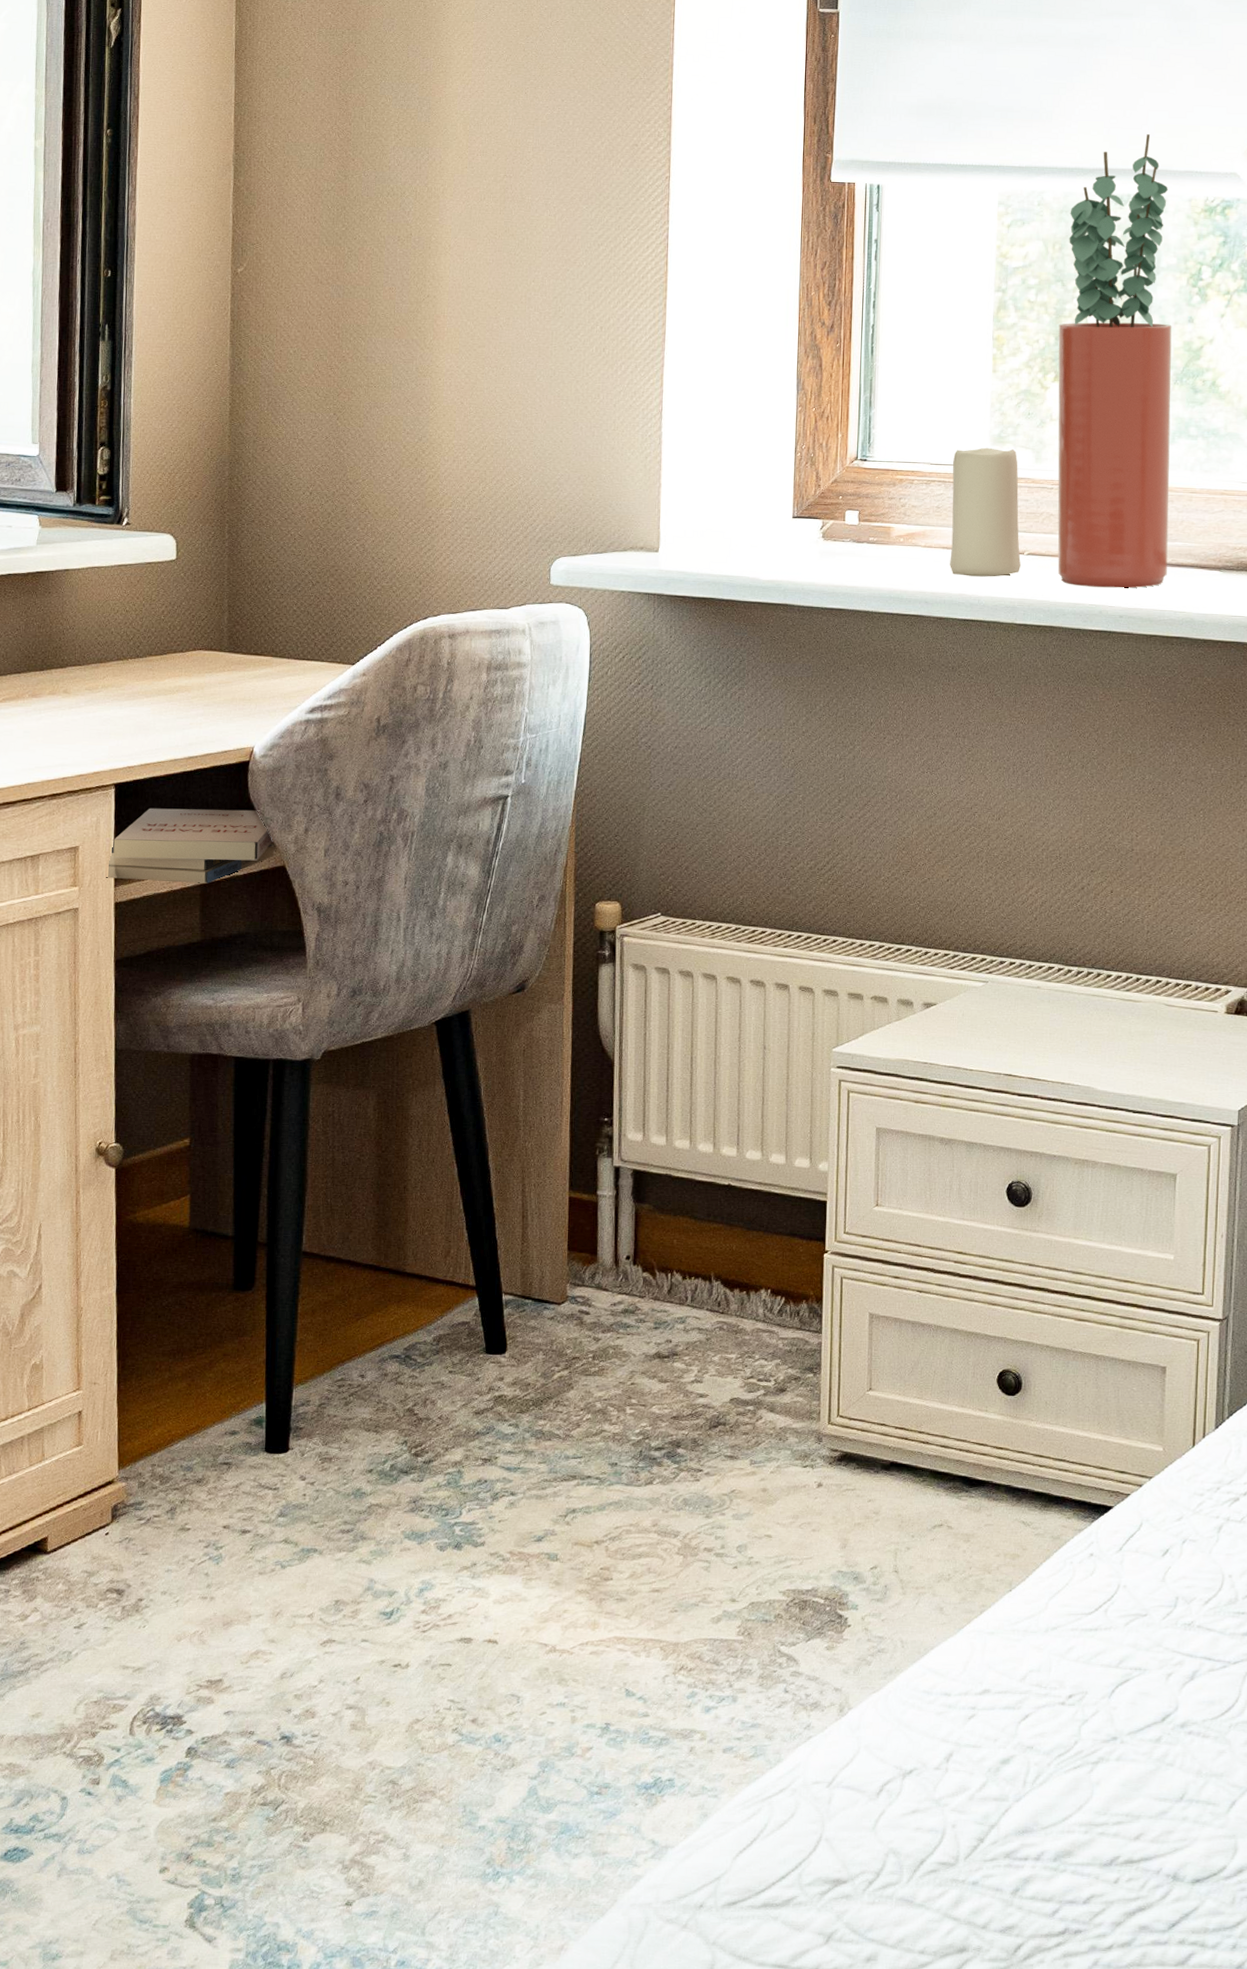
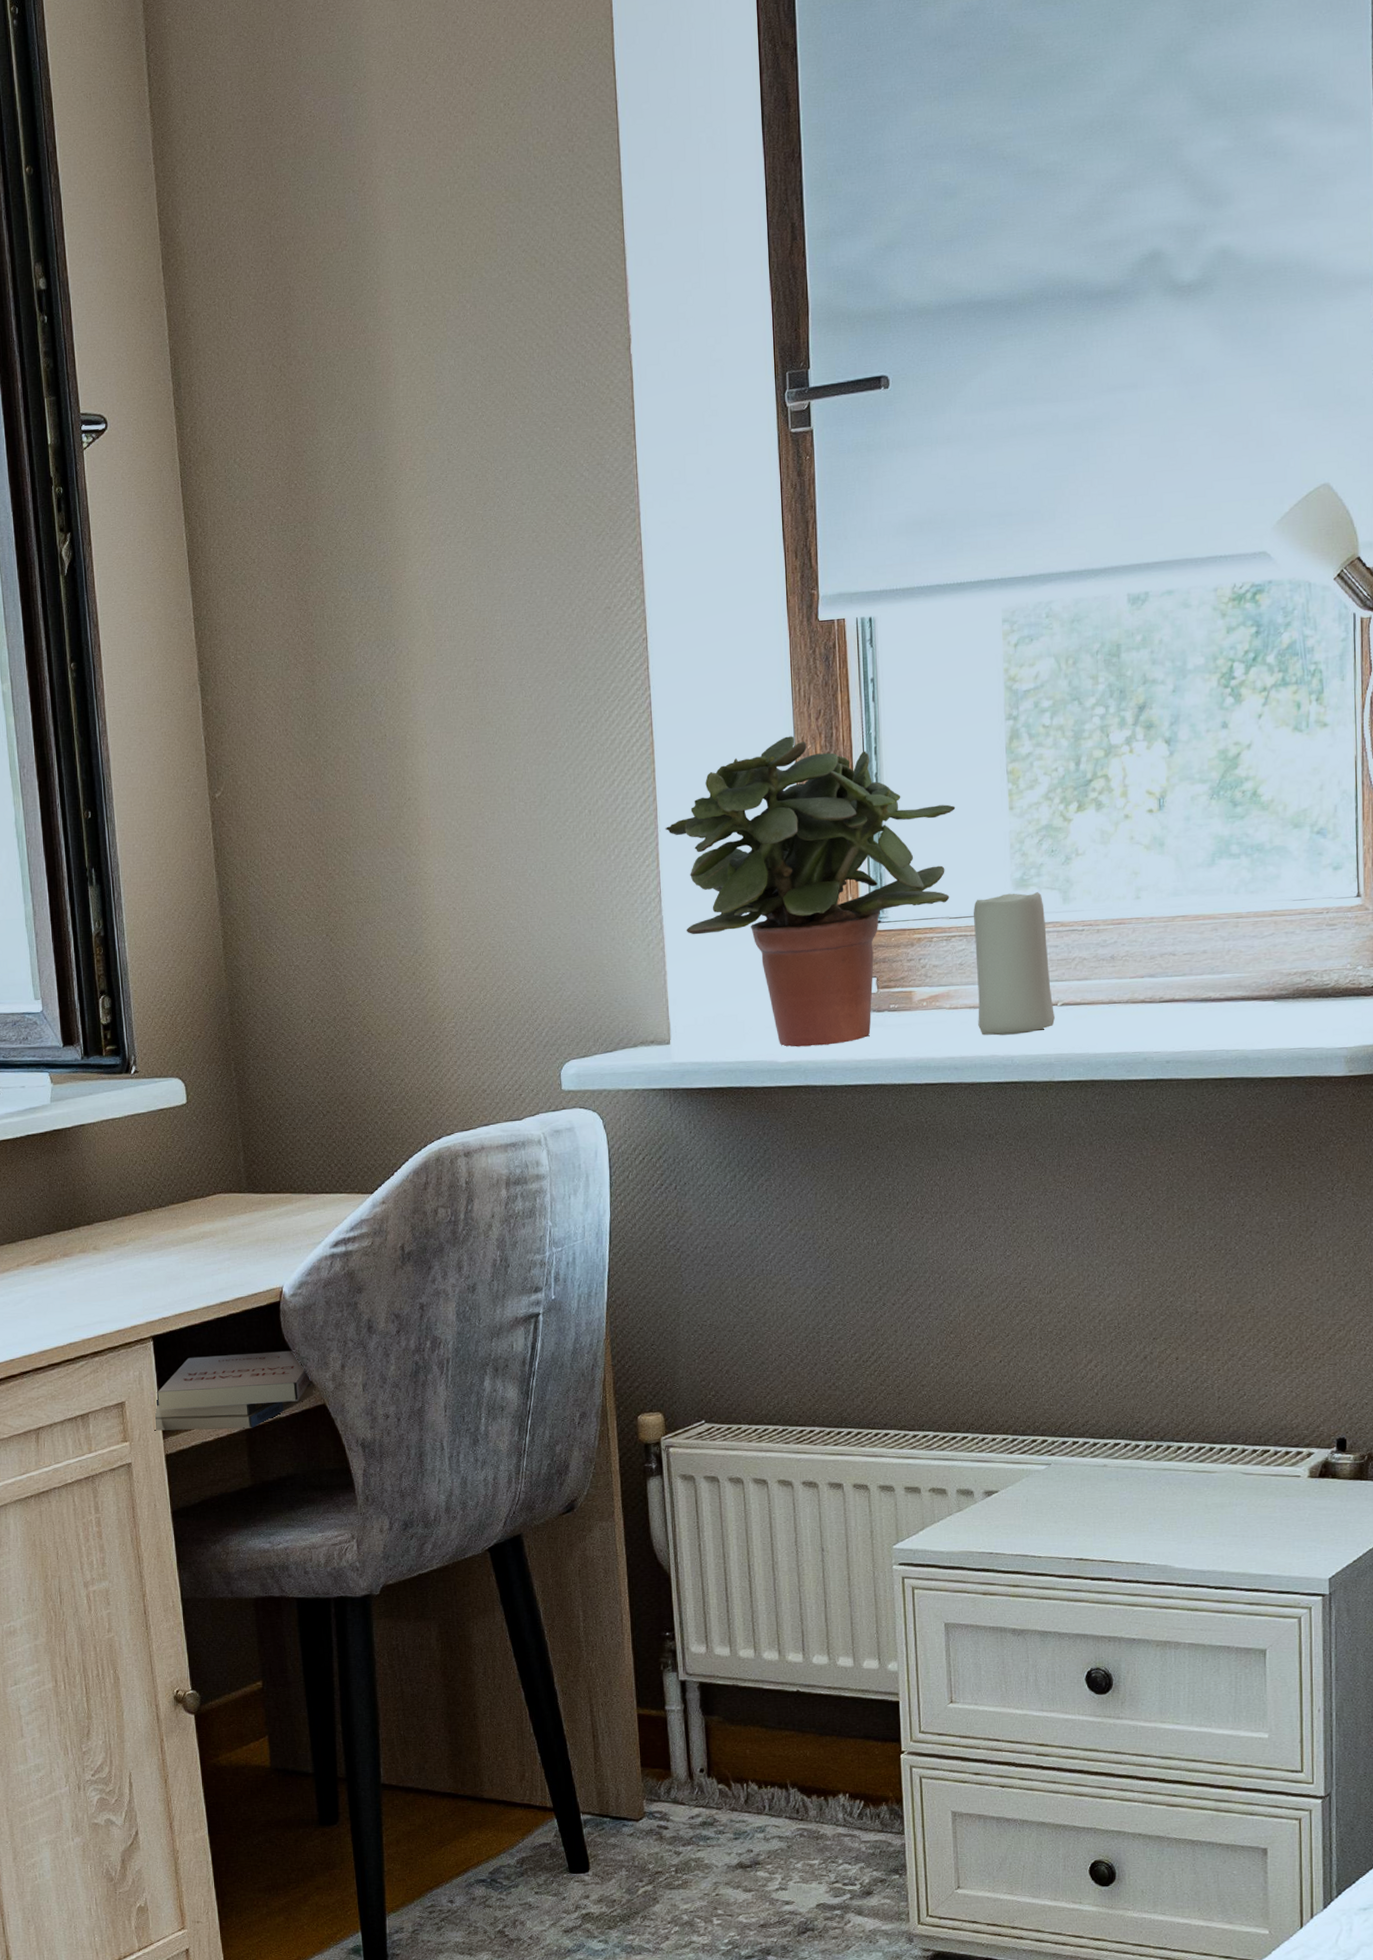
potted plant: none [671,282,944,569] -> present [665,736,956,1048]
vase: present [1057,134,1172,588] -> none [1078,521,1216,1034]

